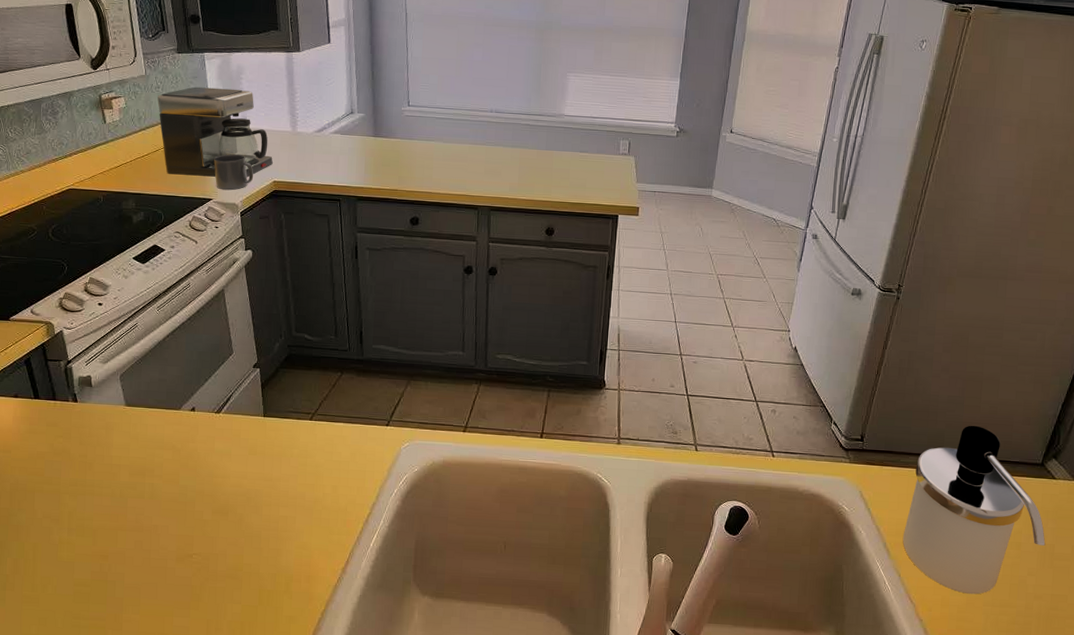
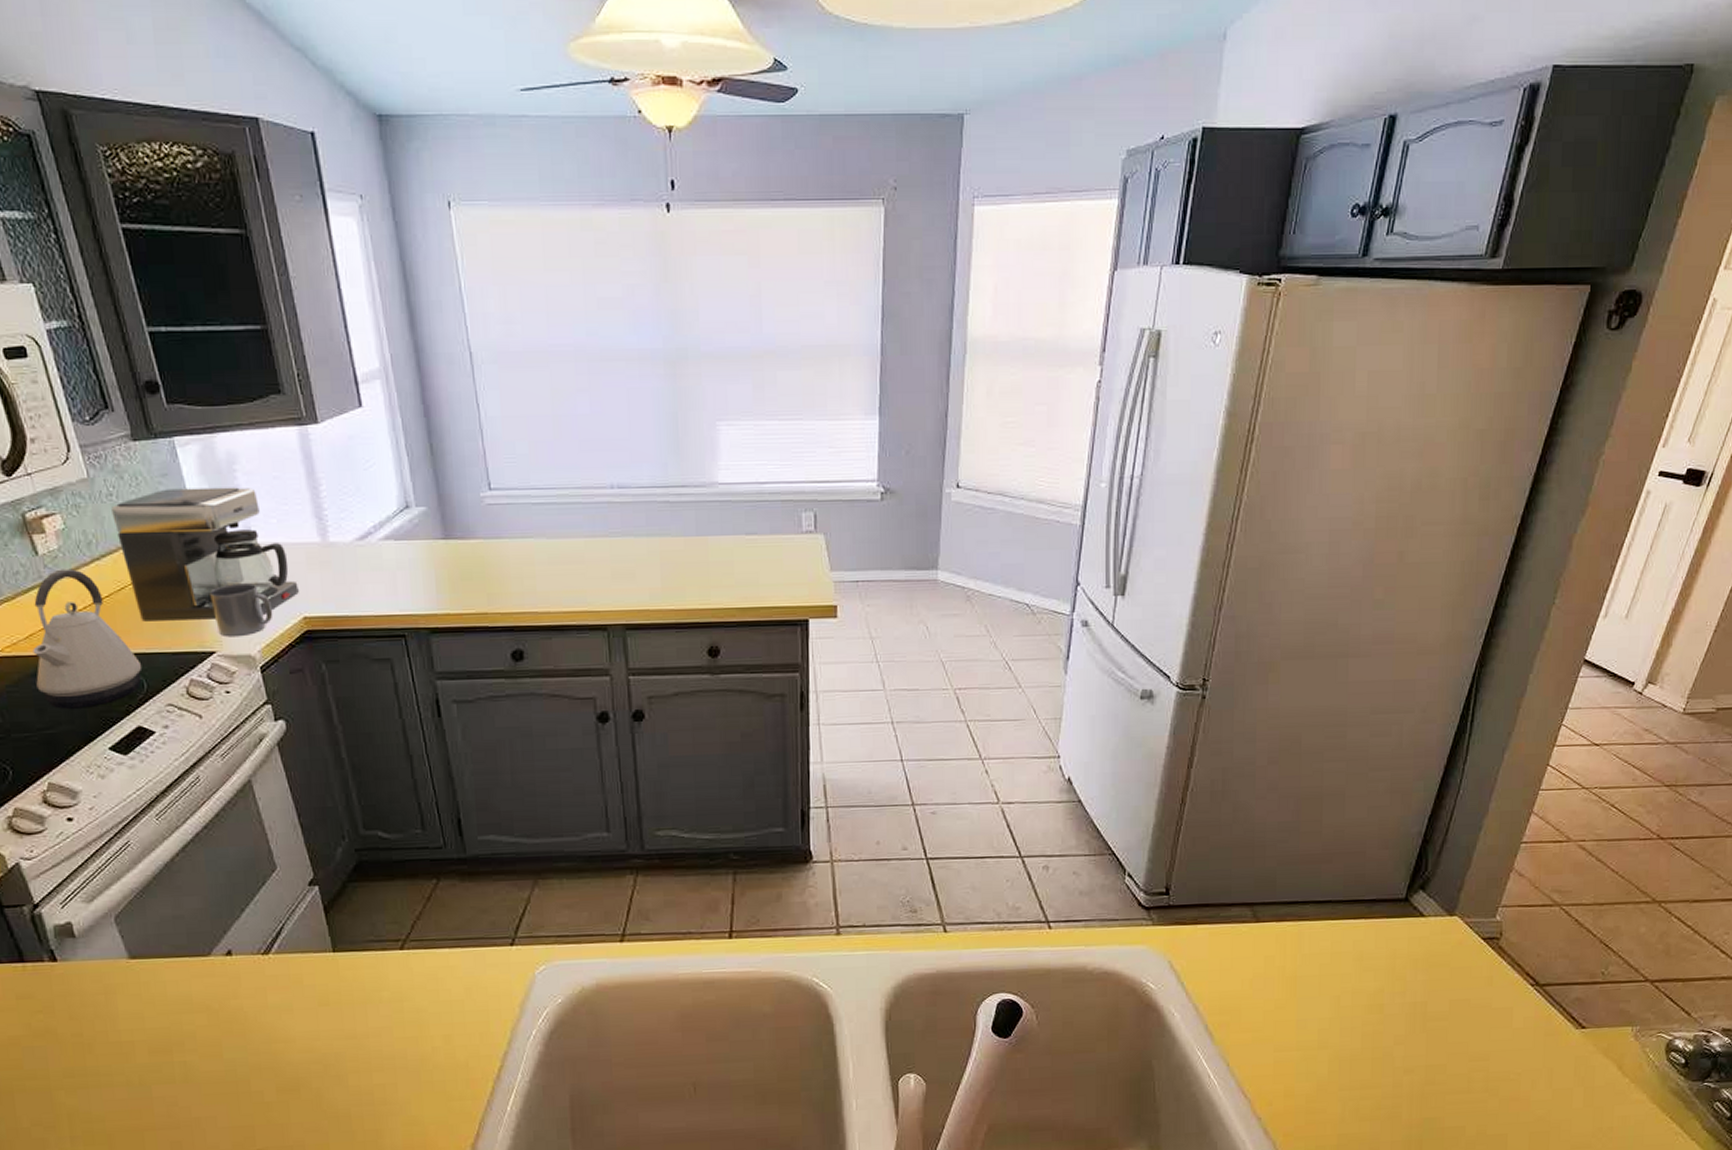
kettle: none [92,134,163,229] -> present [32,568,142,709]
soap dispenser: present [902,425,1046,595] -> none [1229,857,1415,1078]

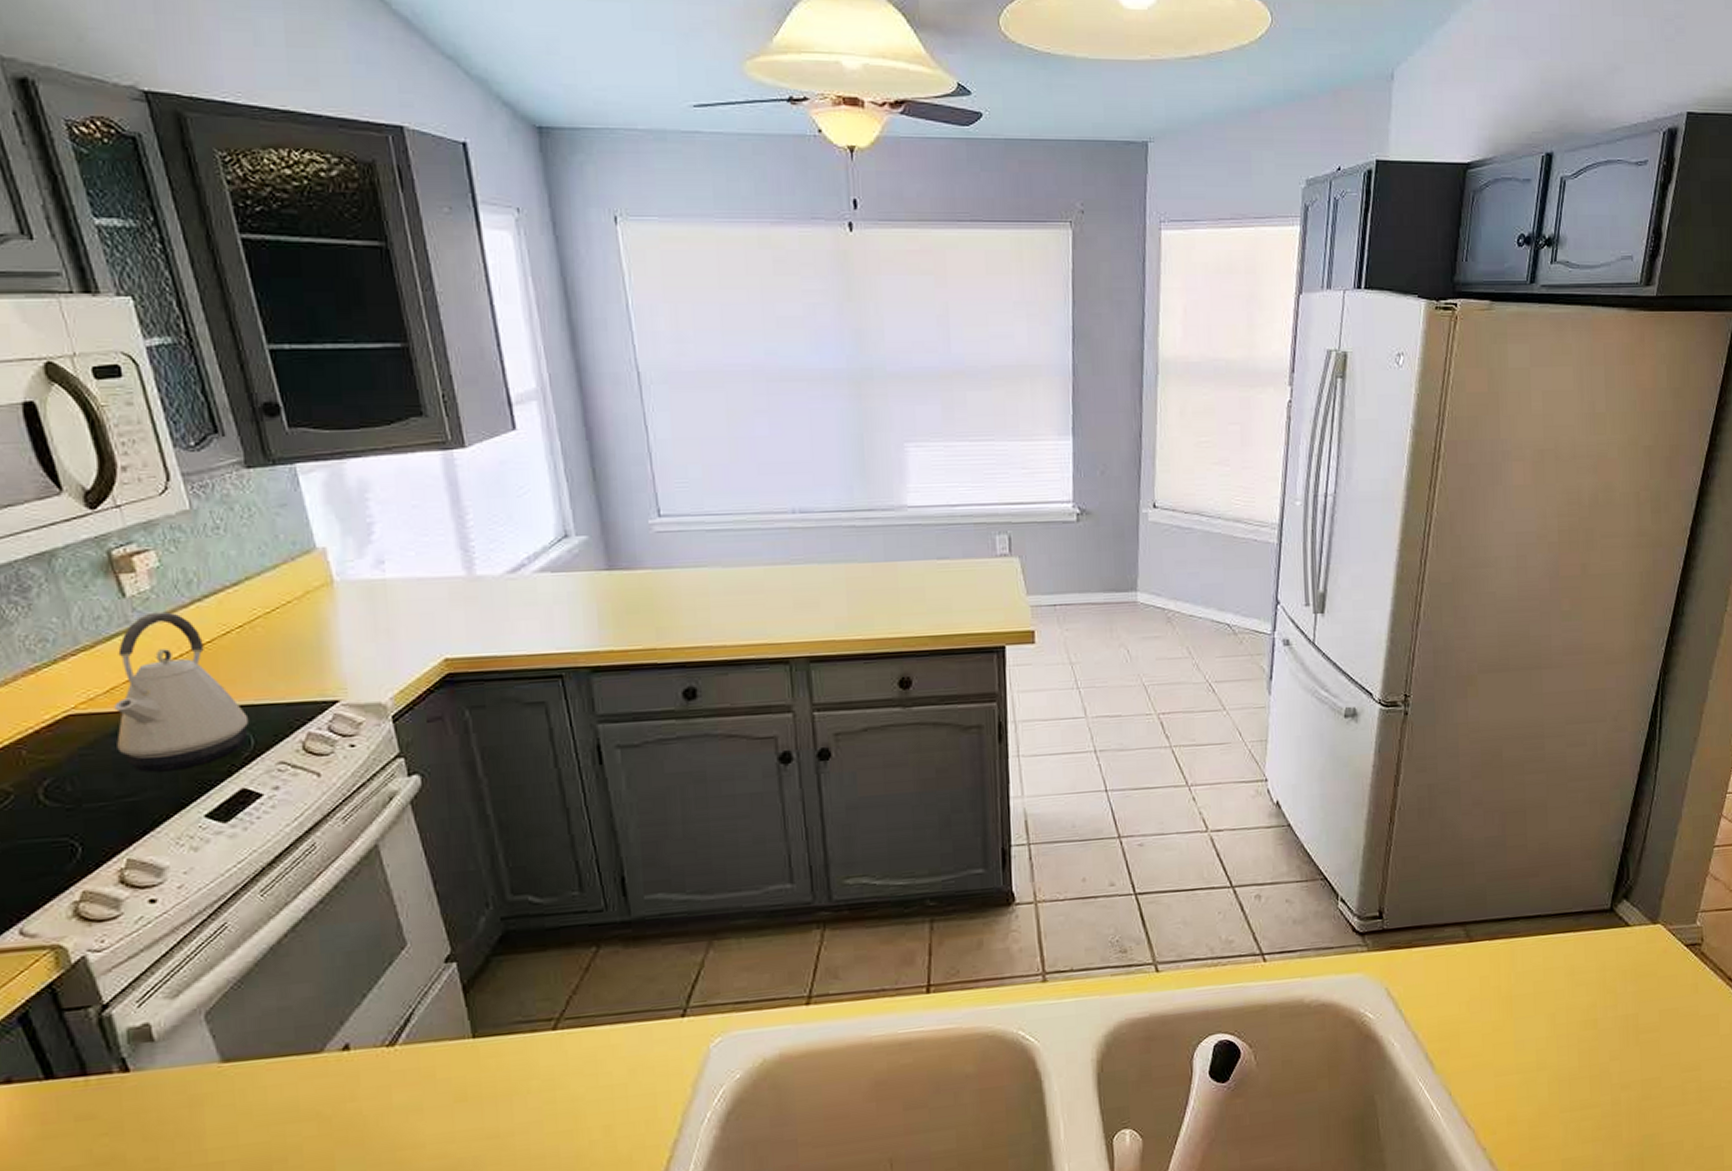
coffee maker: present [111,487,299,622] -> none [218,517,439,669]
mug: present [210,583,273,638] -> none [334,623,409,684]

